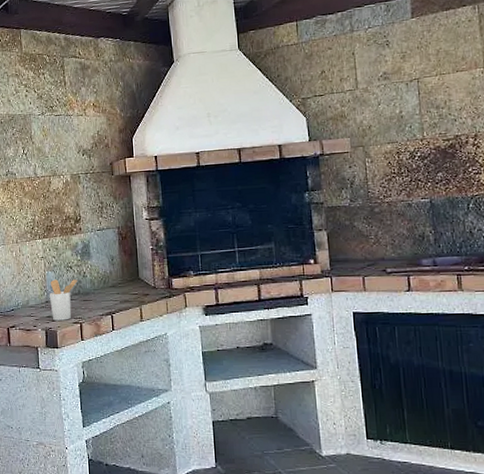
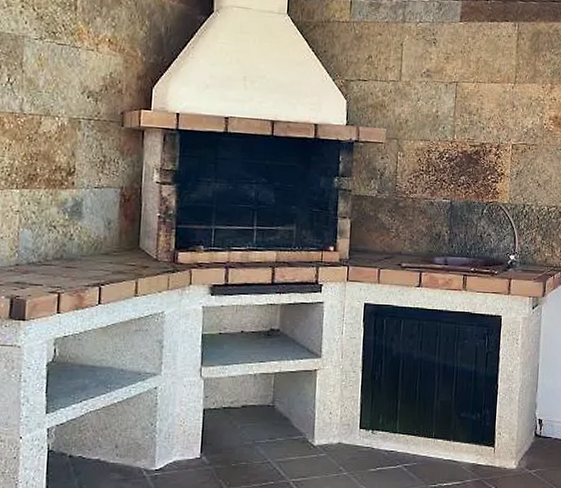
utensil holder: present [50,279,78,321] -> none [21,239,62,289]

